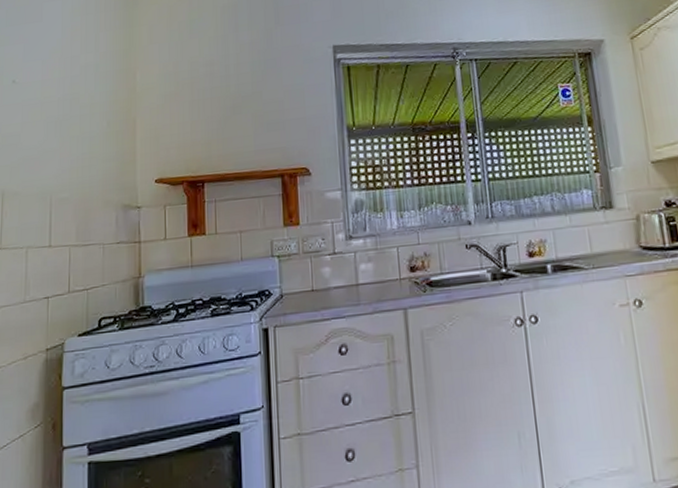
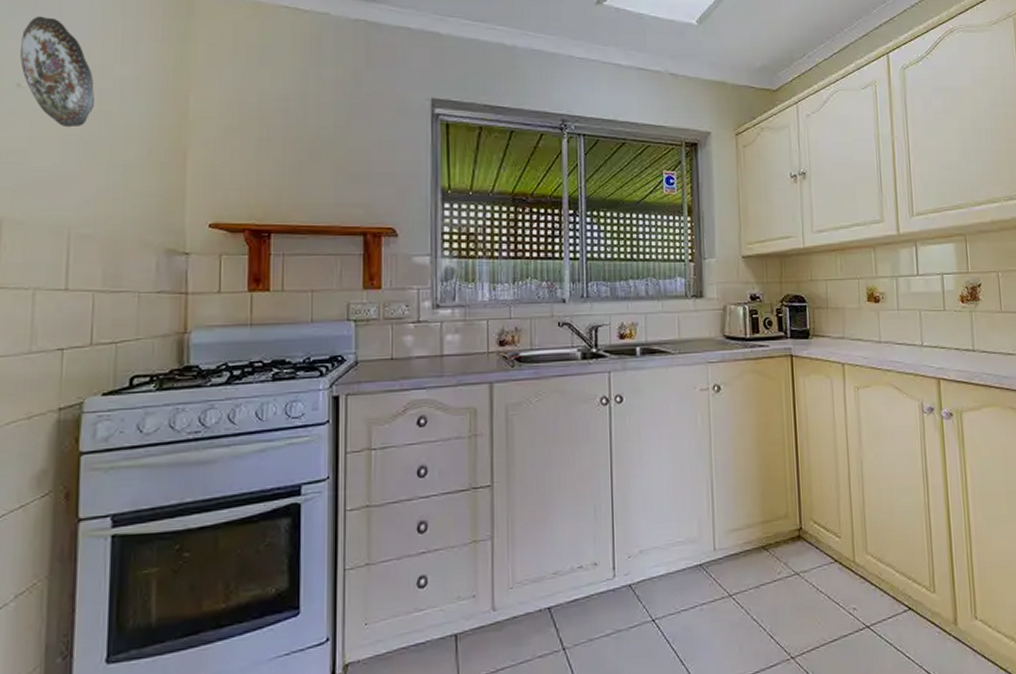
decorative plate: none [15,24,67,111] -> present [20,16,94,128]

